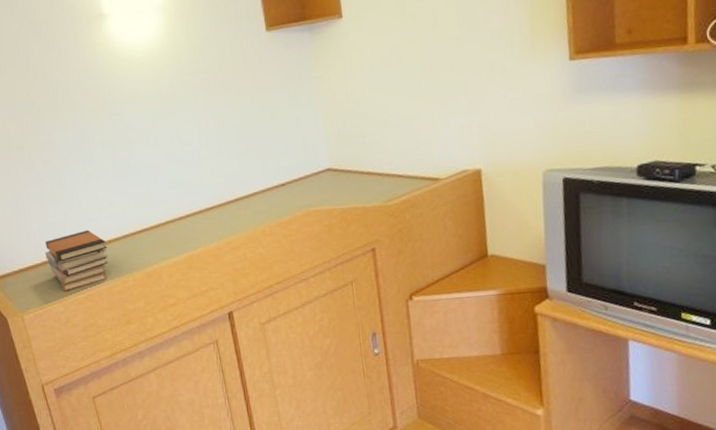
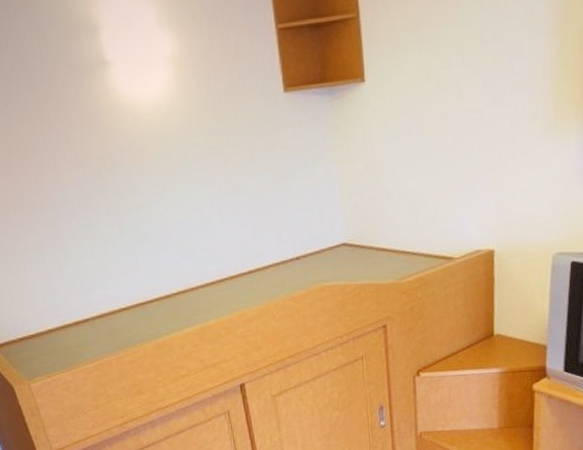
book stack: present [45,229,109,291] -> none [50,298,118,360]

